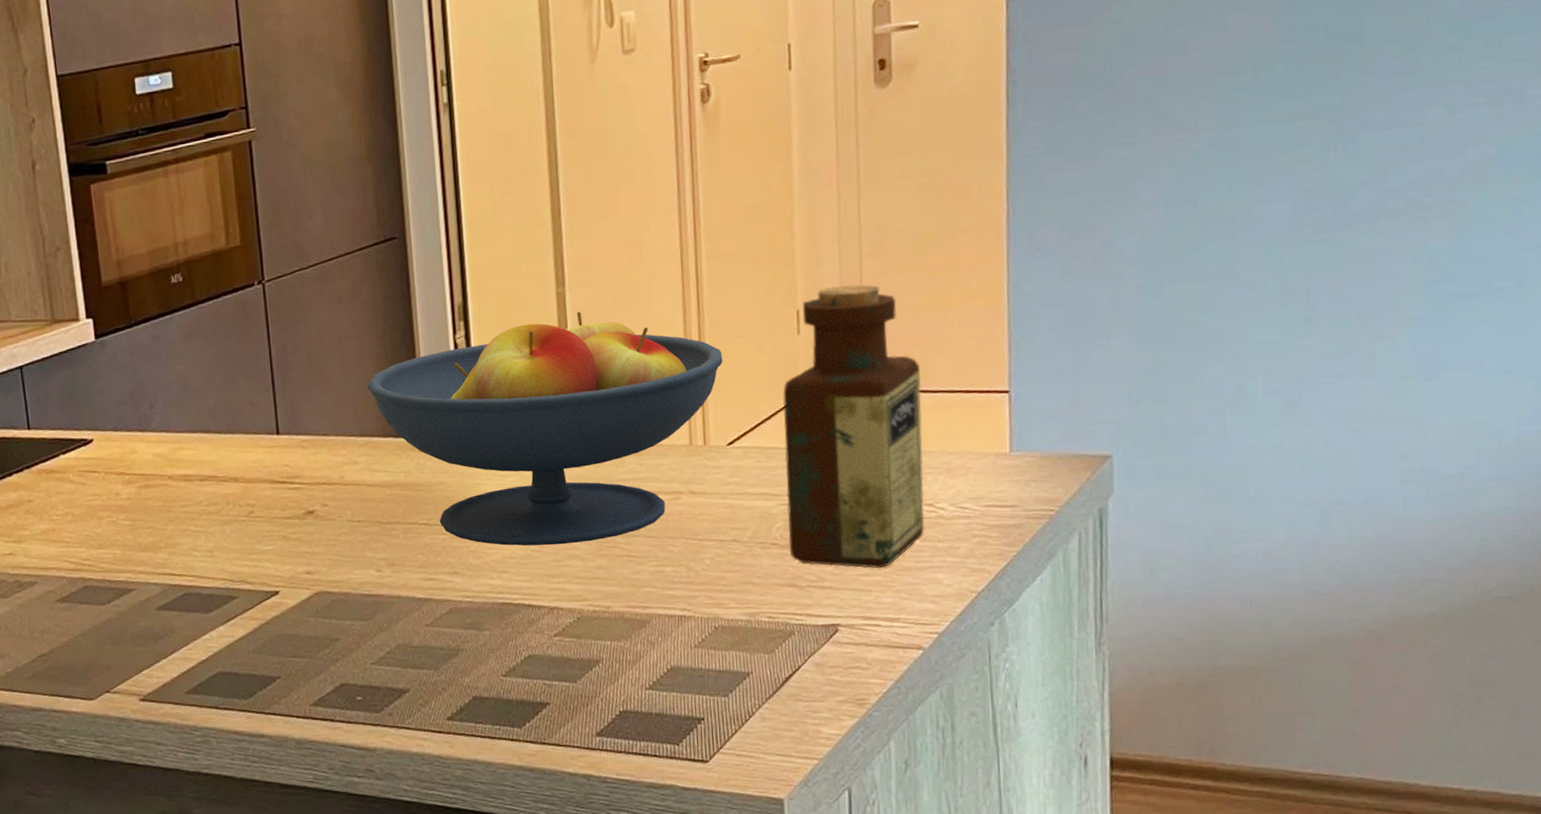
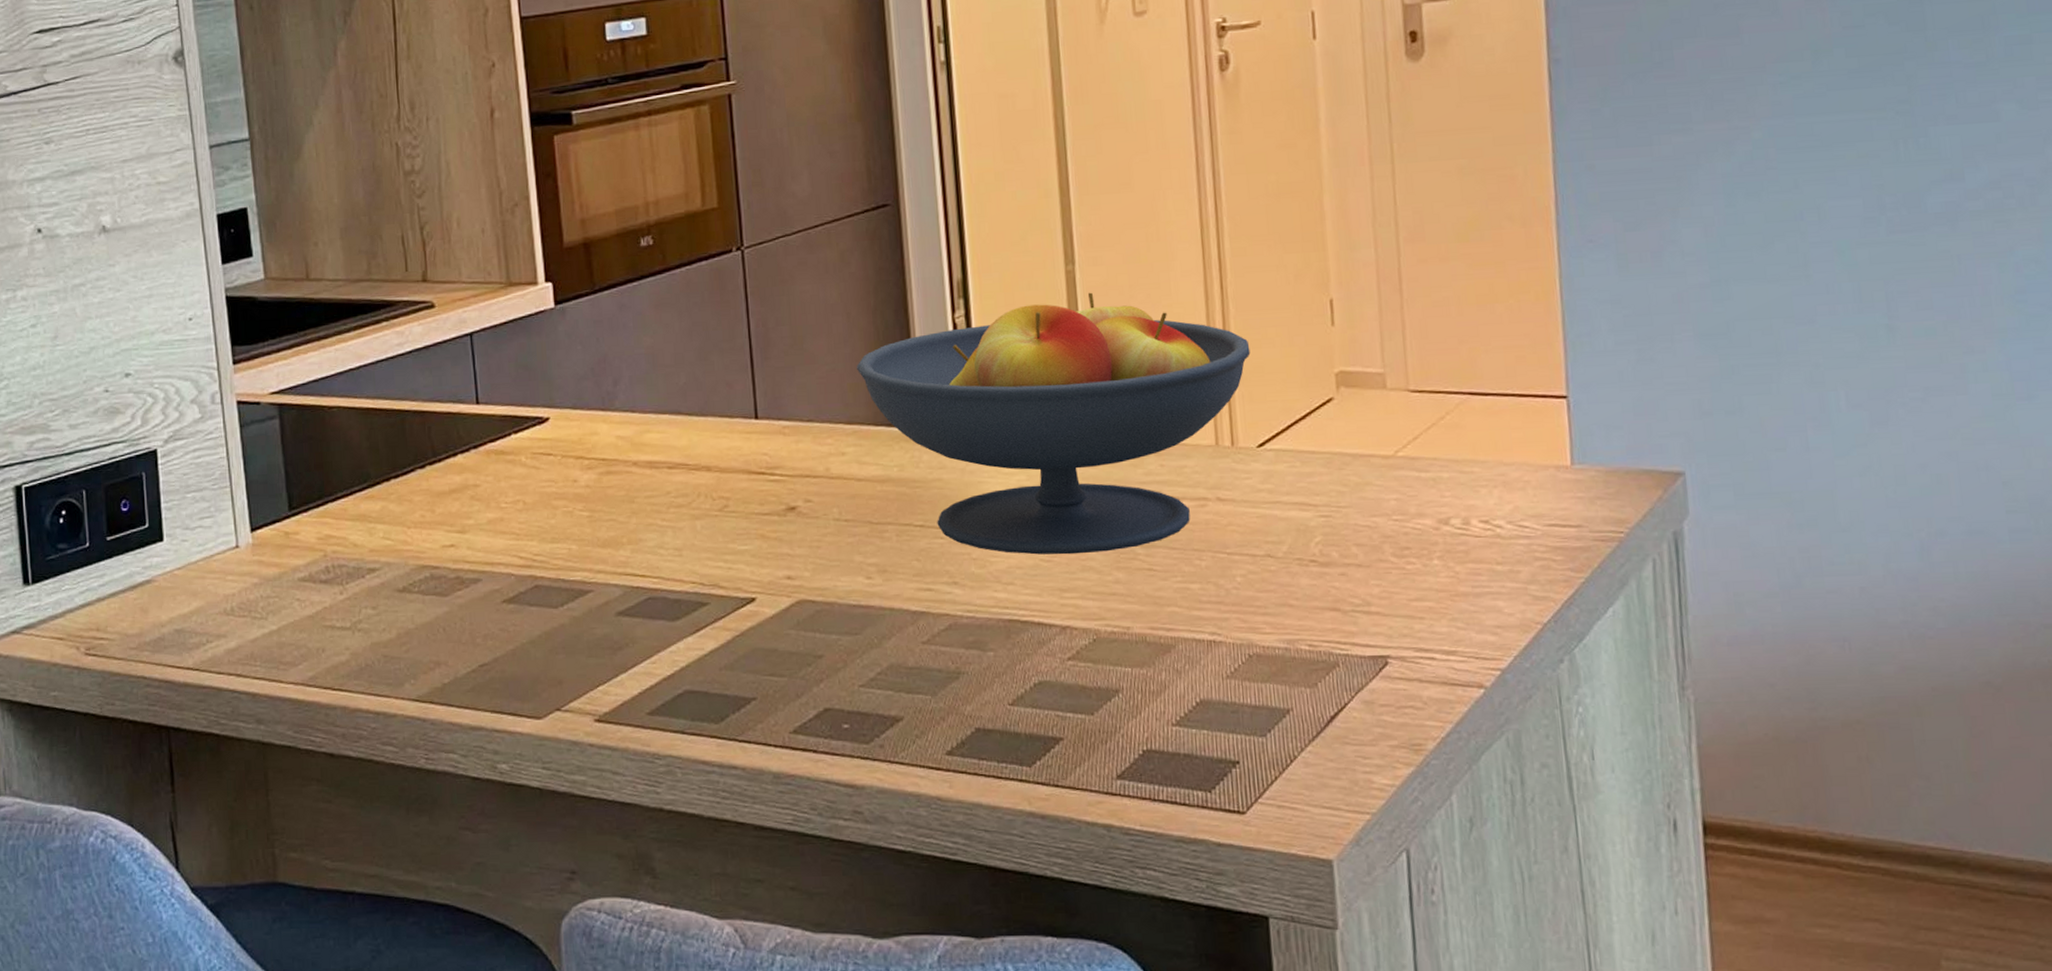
bottle: present [783,284,924,569] -> none [1317,272,1480,593]

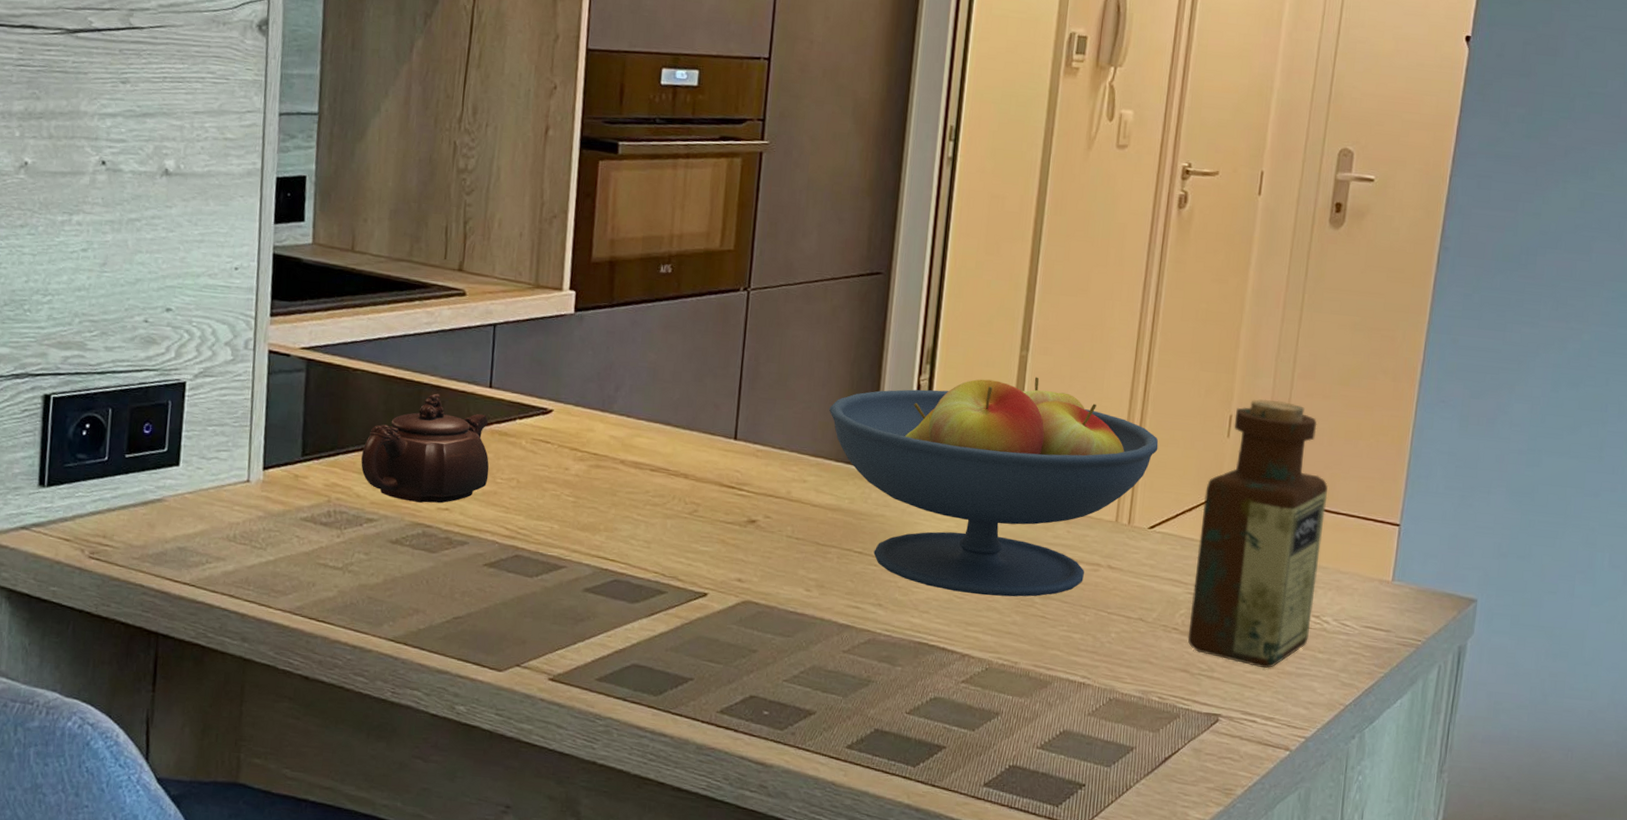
teapot: none [352,419,492,543] -> present [361,393,489,503]
bottle: none [1317,272,1480,593] -> present [1187,399,1328,669]

